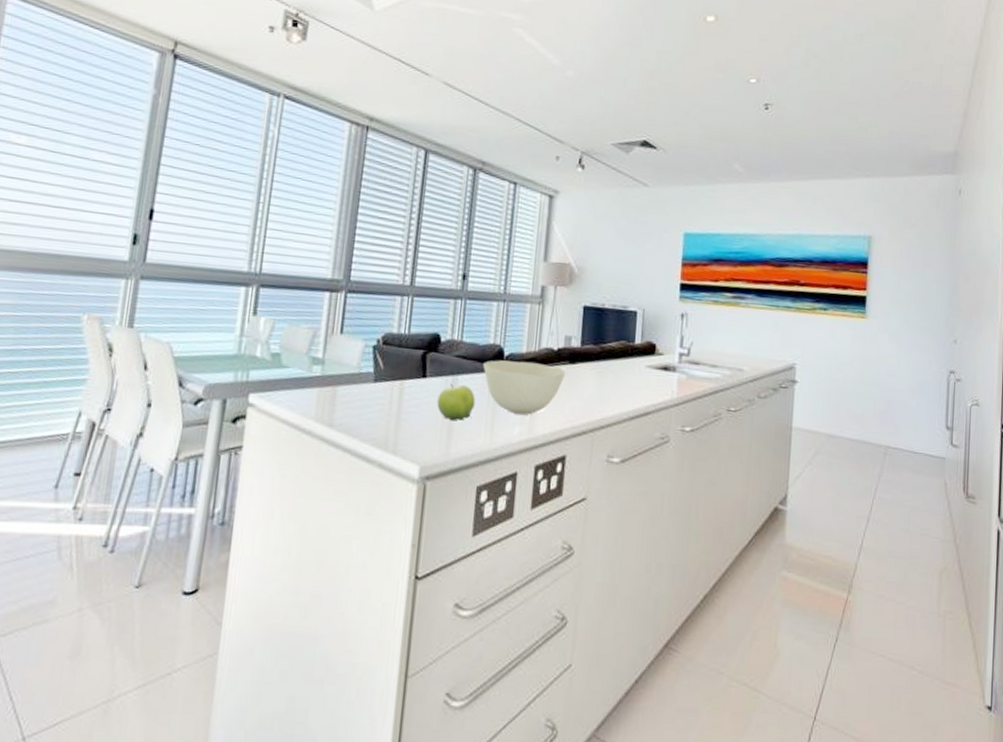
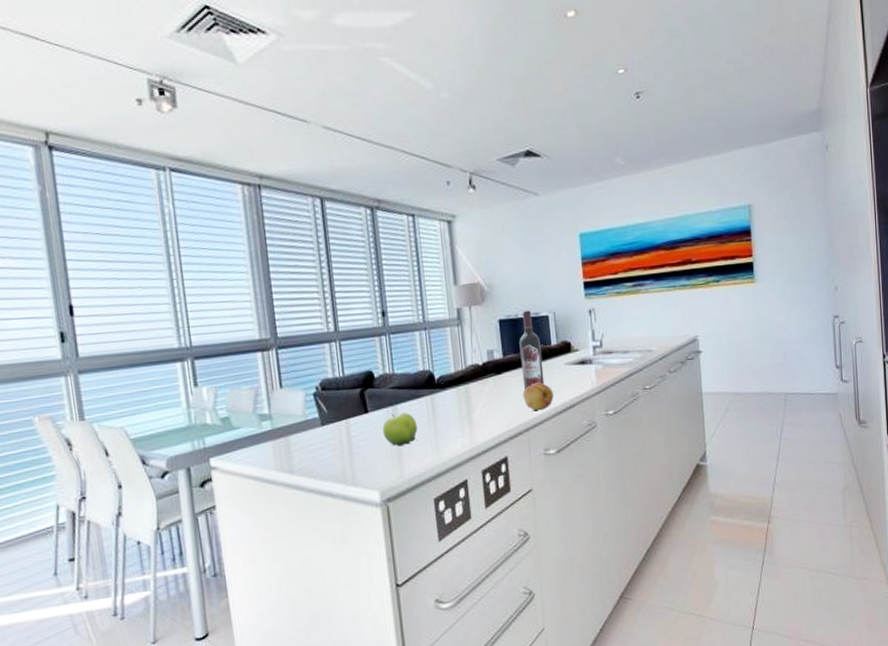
bowl: present [483,360,565,415] -> none [417,379,494,429]
fruit: none [594,380,628,412] -> present [522,382,554,411]
wine bottle: none [597,301,624,387] -> present [519,310,545,390]

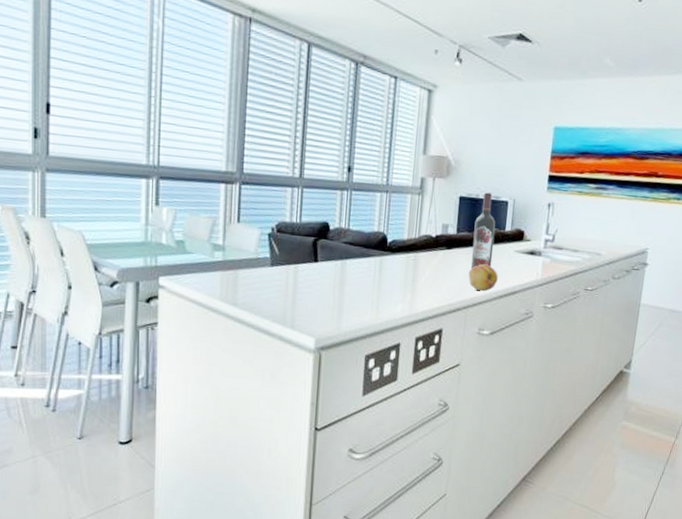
fruit: present [382,413,418,446] -> none [328,267,362,299]

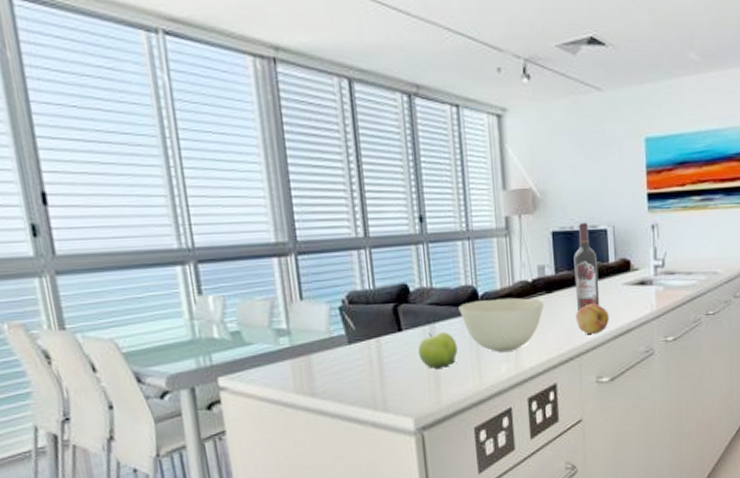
fruit: none [328,267,362,299] -> present [418,332,458,369]
bowl: none [368,246,442,294] -> present [458,297,544,352]

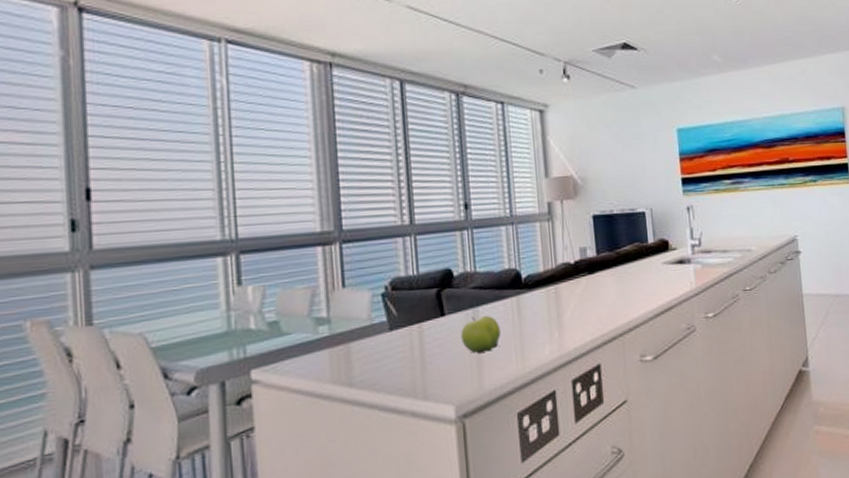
bowl: present [458,297,544,352] -> none [502,279,586,334]
wine bottle: present [574,222,600,312] -> none [614,206,641,291]
fruit: present [575,303,609,335] -> none [617,283,650,314]

